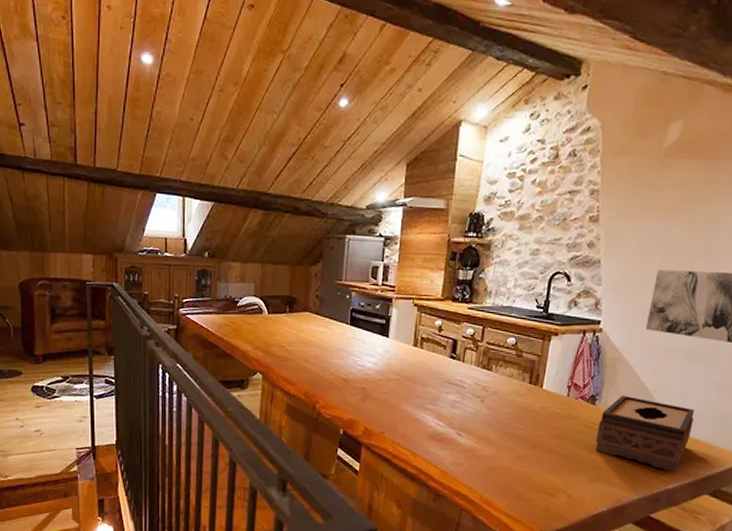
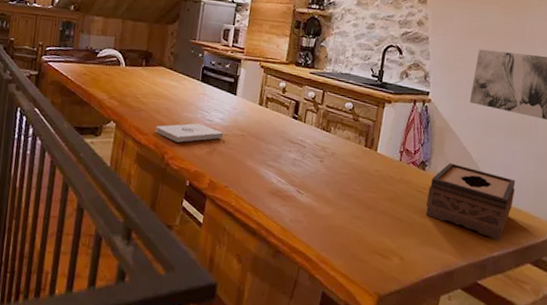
notepad: none [304,369,377,391] -> present [155,123,224,143]

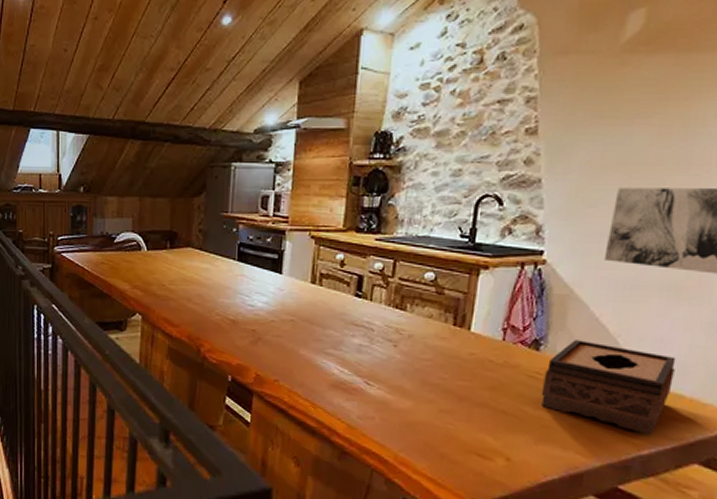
notepad: present [155,123,224,143] -> none [187,310,270,333]

